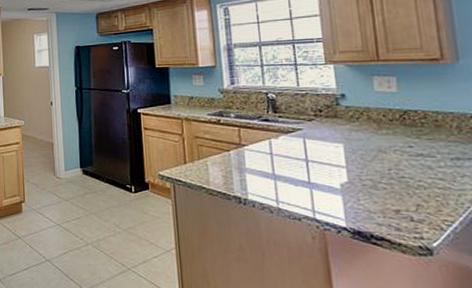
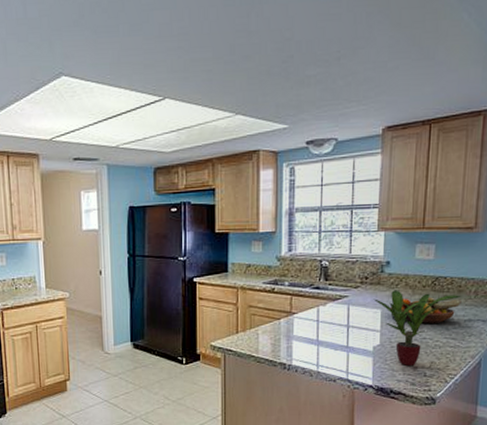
potted plant: none [332,123,441,207] -> present [373,290,462,366]
fruit bowl: none [354,132,442,161] -> present [390,297,462,324]

